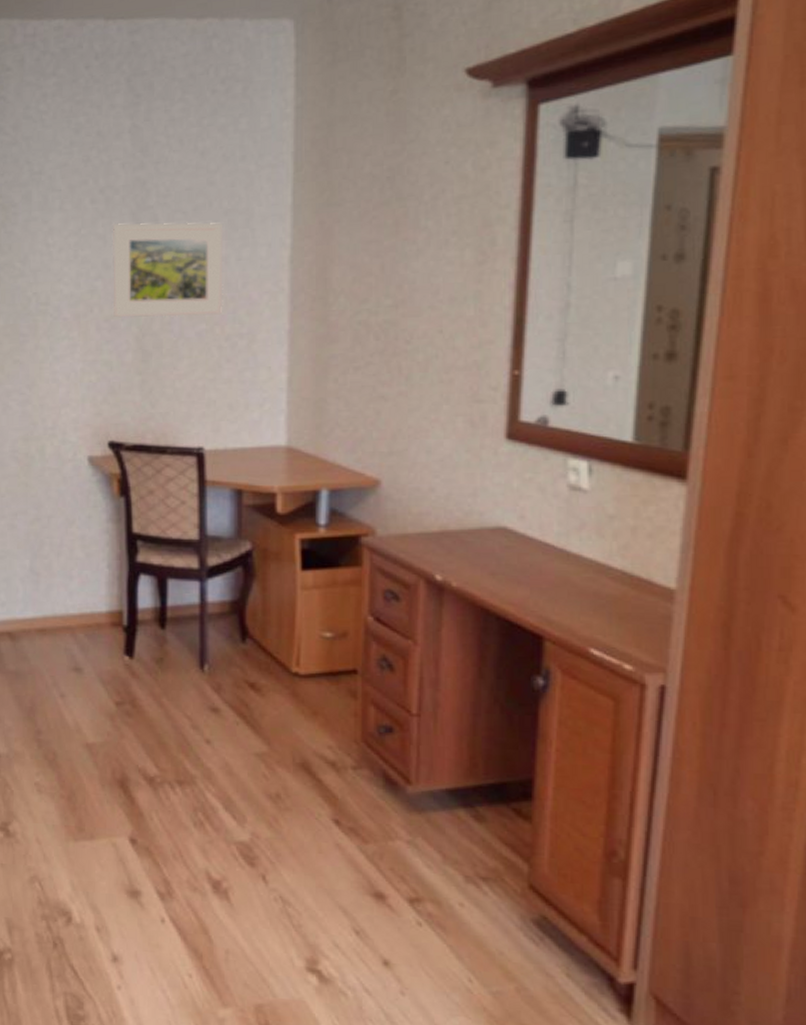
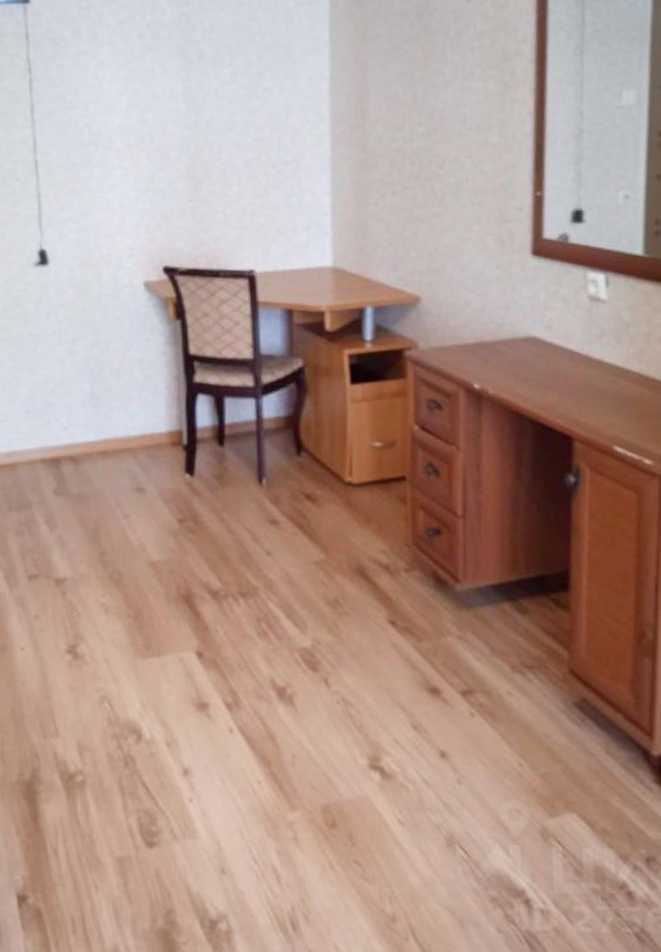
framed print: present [112,222,223,317] -> none [160,56,269,147]

